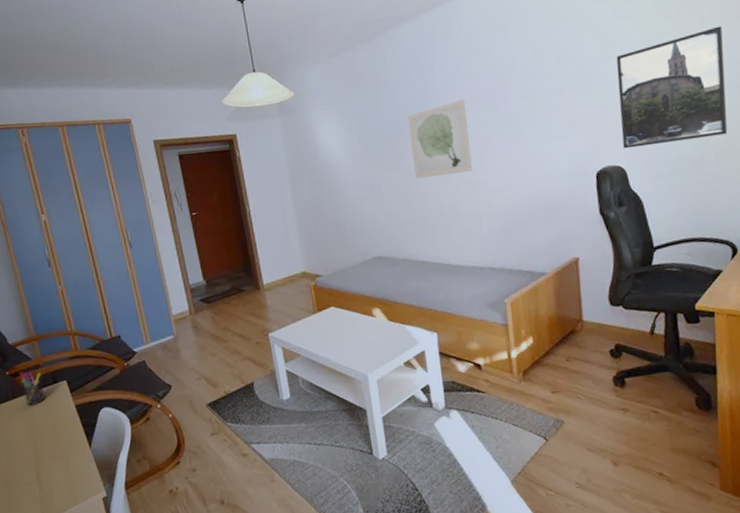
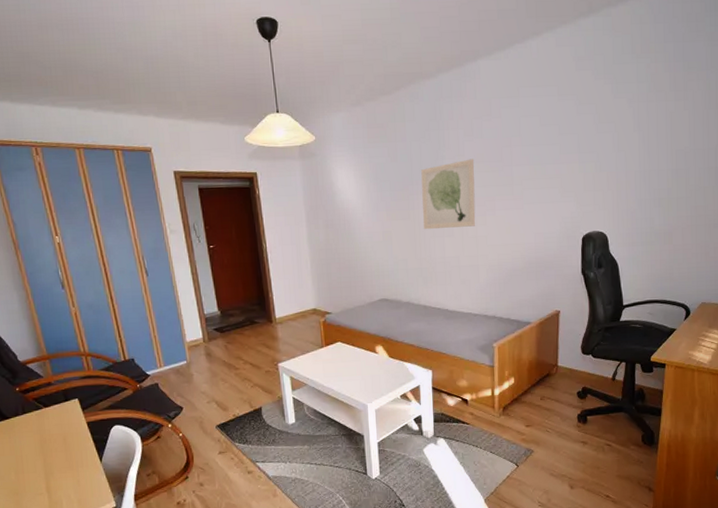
pen holder: present [20,371,47,406] -> none [30,388,58,421]
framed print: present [616,26,728,149] -> none [607,113,701,217]

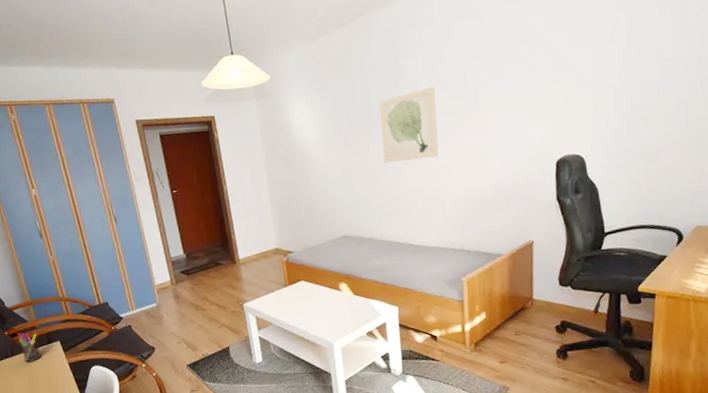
pen holder: none [30,388,58,421] -> present [17,332,42,363]

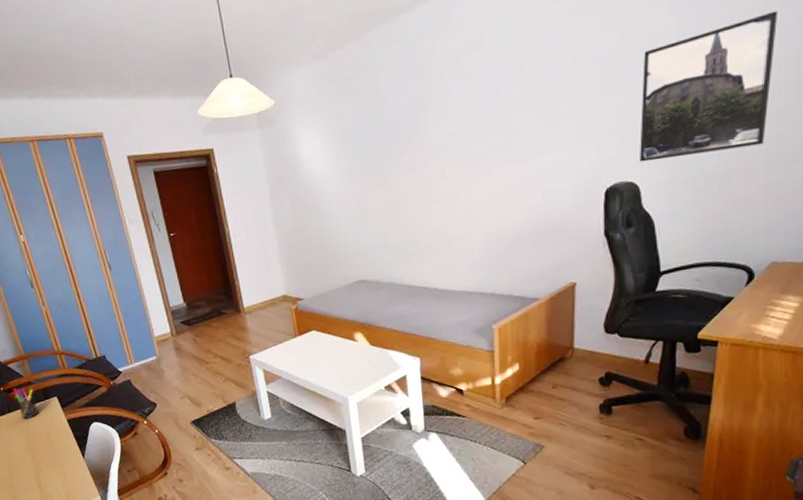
wall art: present [379,86,439,163] -> none [399,106,468,198]
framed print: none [583,17,692,138] -> present [639,10,777,162]

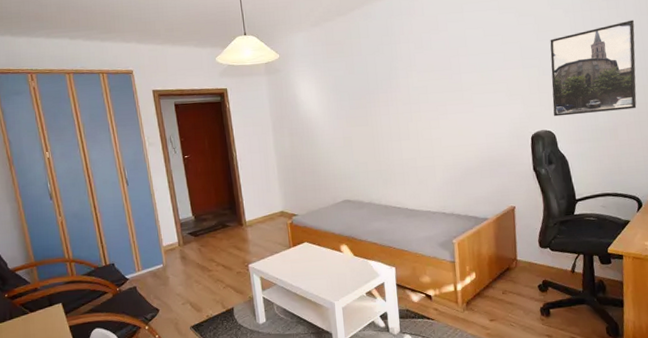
pen holder: present [13,387,40,419] -> none [18,294,42,326]

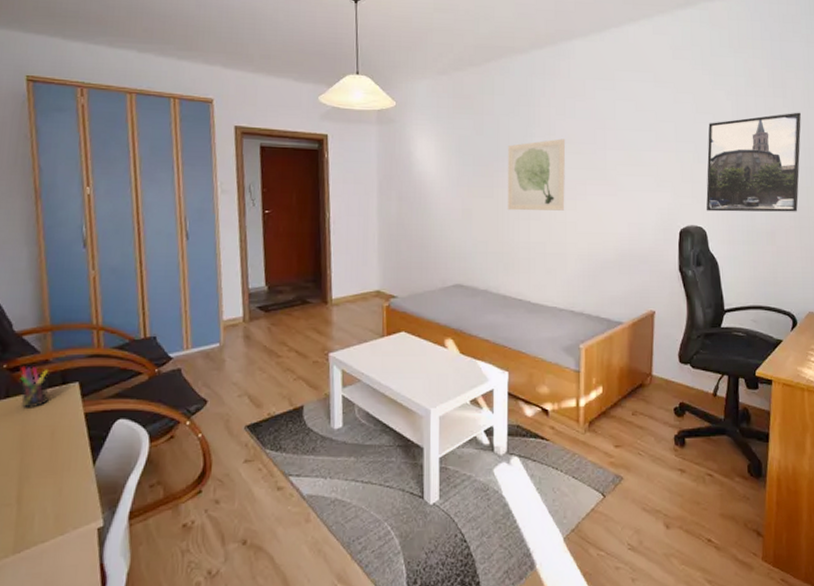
pen holder: none [18,294,42,326] -> present [20,365,50,408]
wall art: none [377,68,430,135] -> present [508,138,566,211]

